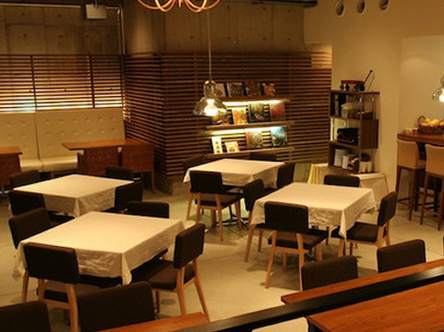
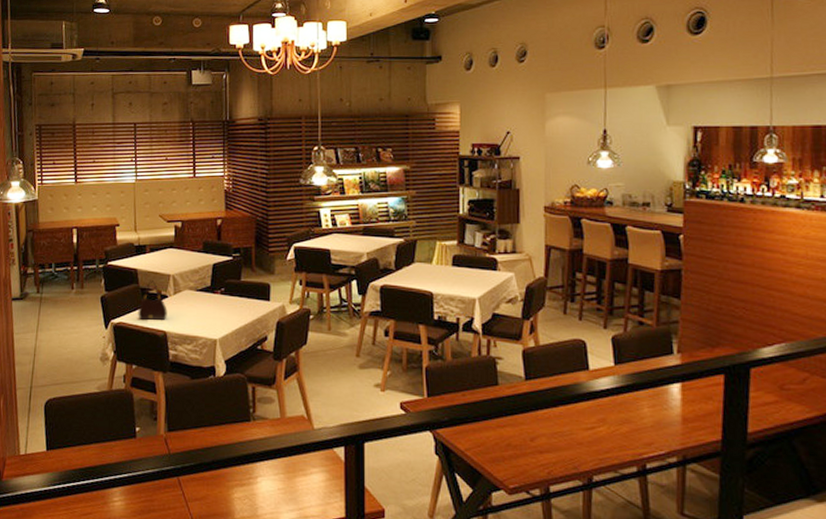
handbag: none [46,204,75,240] -> present [138,280,168,321]

